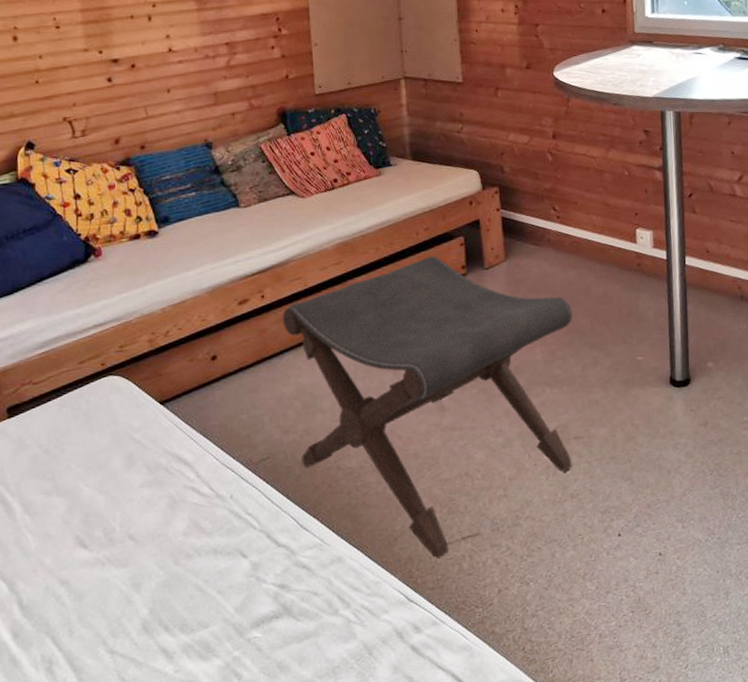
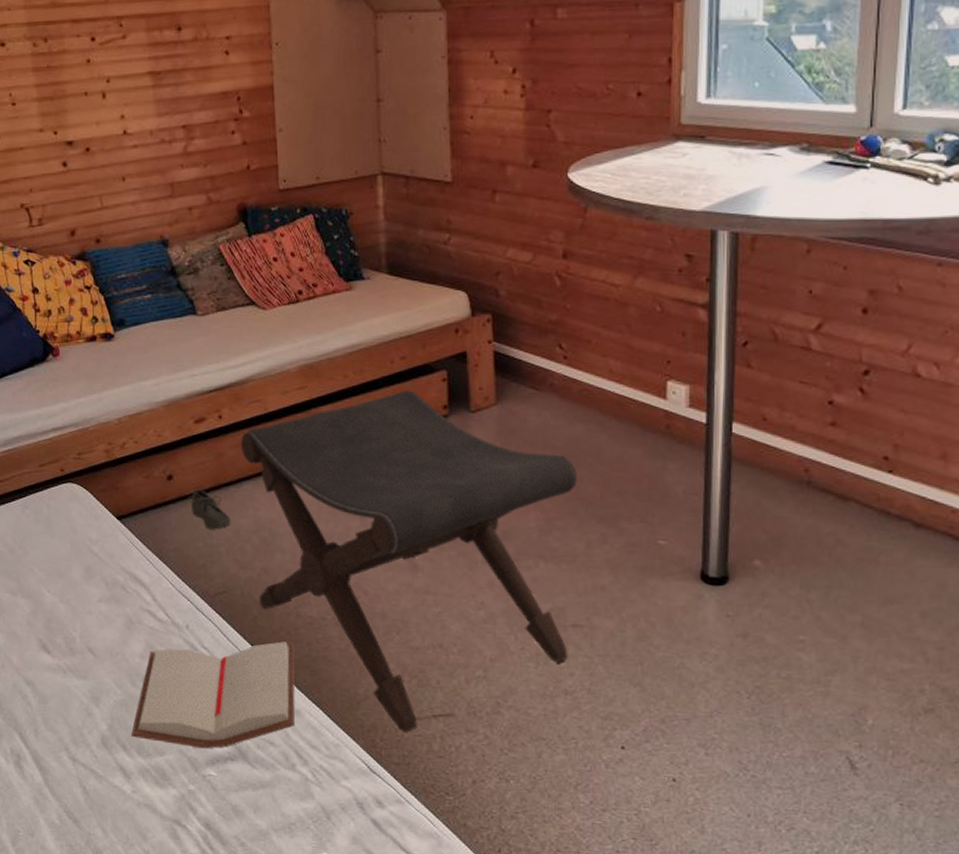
paperback book: none [173,494,338,616] -> present [130,641,295,749]
shoe: none [231,366,274,402] -> present [187,489,231,530]

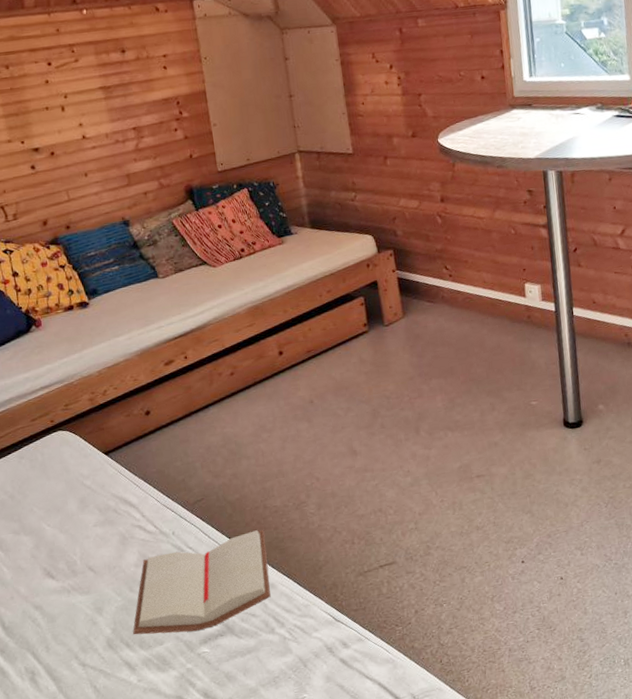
shoe: present [187,489,231,530] -> none [164,419,203,451]
footstool: present [241,390,577,733] -> none [205,315,476,584]

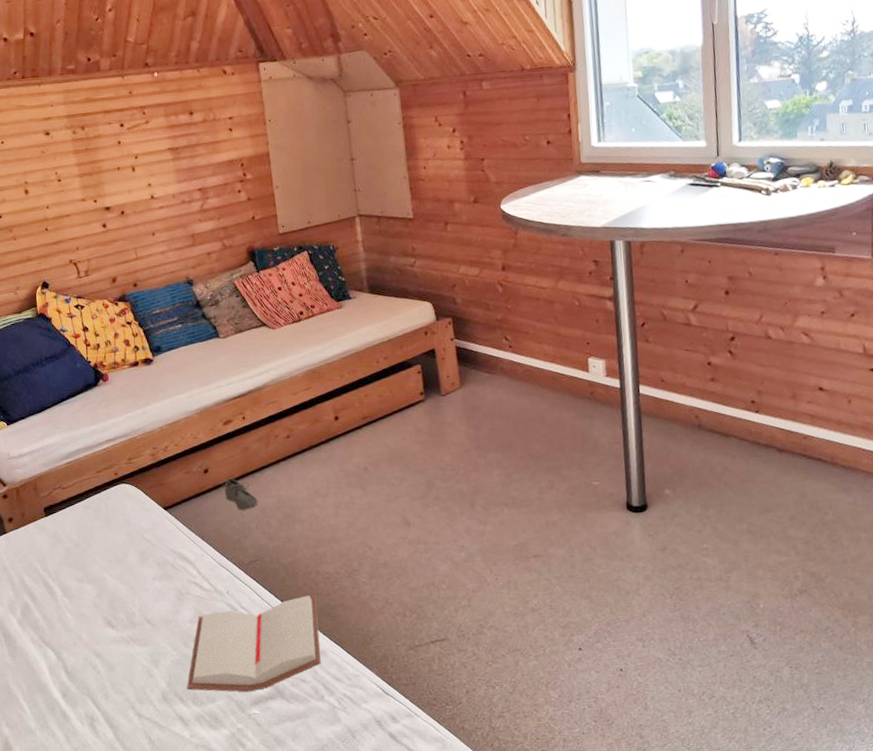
shoe: none [164,419,203,451] -> present [221,479,258,511]

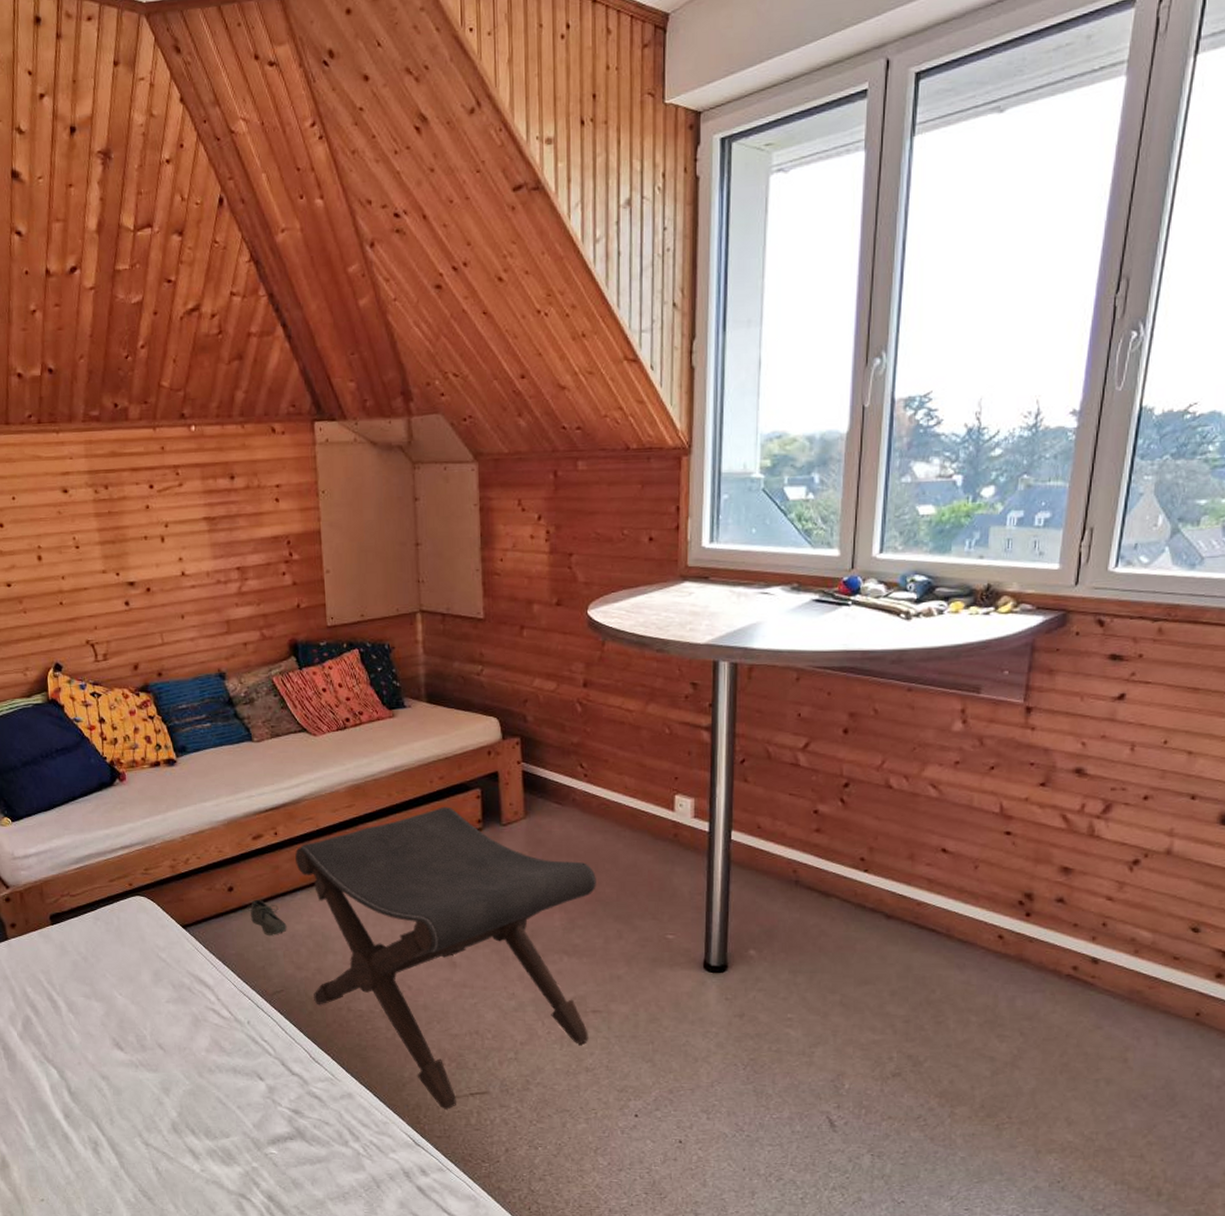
paperback book: present [186,595,321,692] -> none [198,1033,348,1130]
footstool: none [262,382,532,658] -> present [295,806,596,1110]

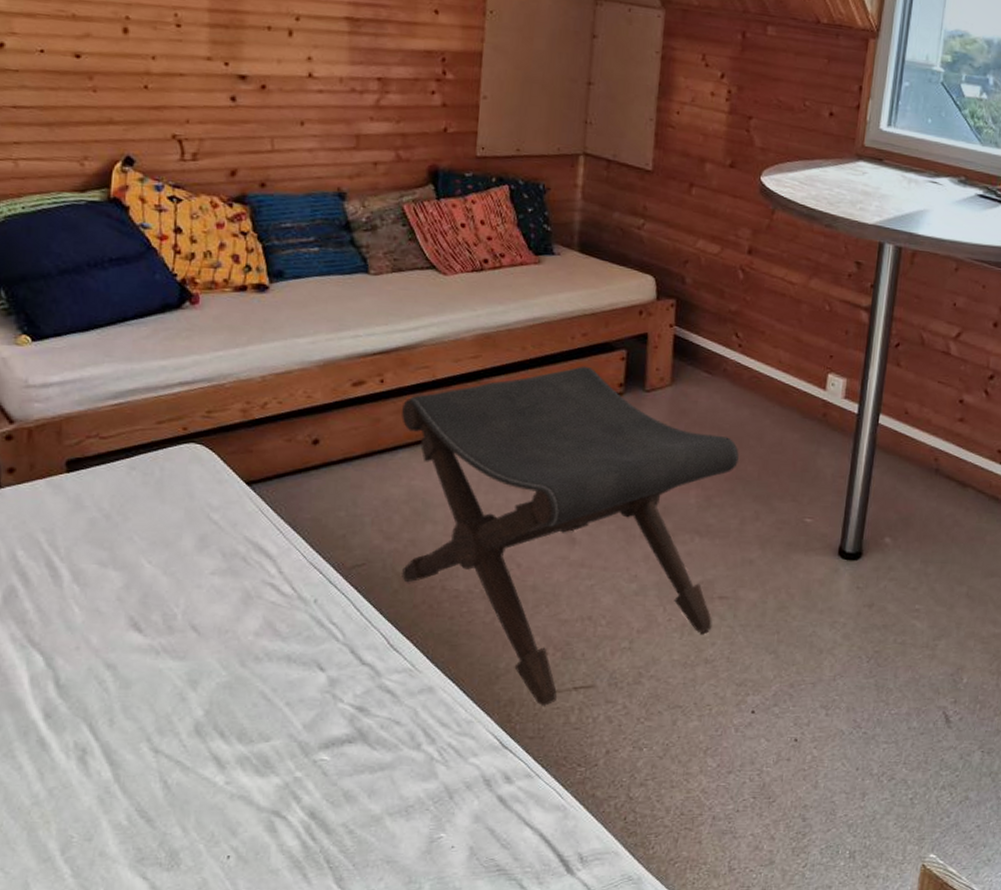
shoe: present [247,899,287,935] -> none [333,455,381,499]

